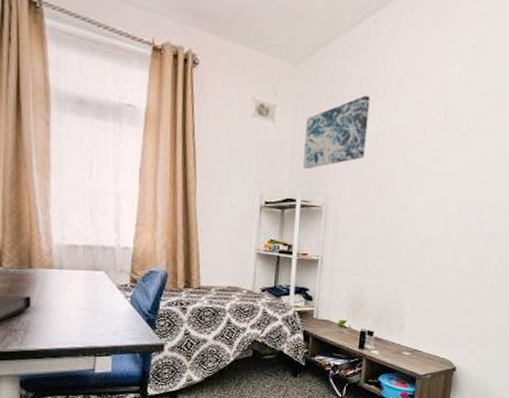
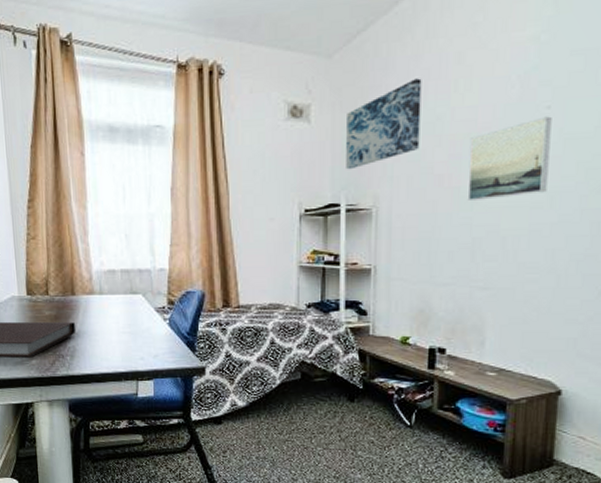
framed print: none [398,143,465,207] -> present [467,116,552,200]

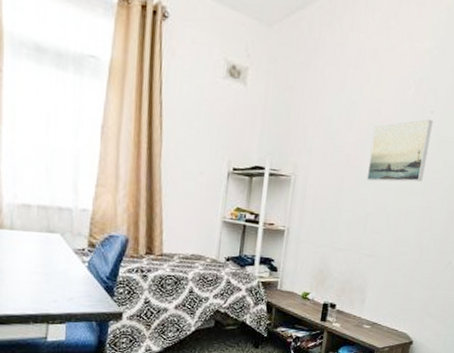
wall art: present [346,78,422,170] -> none [273,64,344,137]

